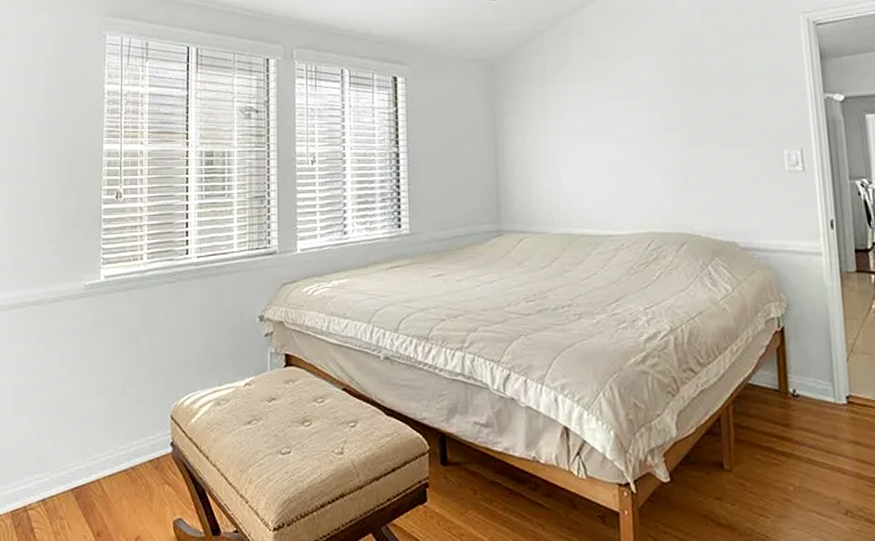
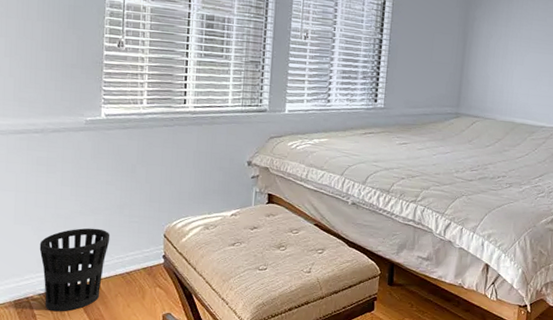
wastebasket: none [38,413,113,523] -> present [39,228,110,312]

